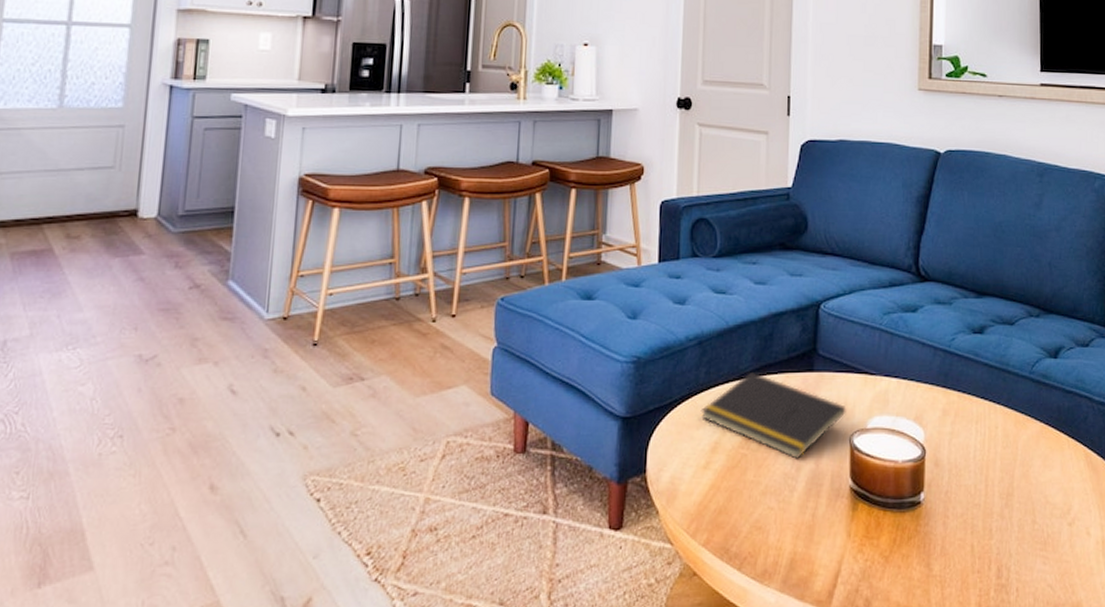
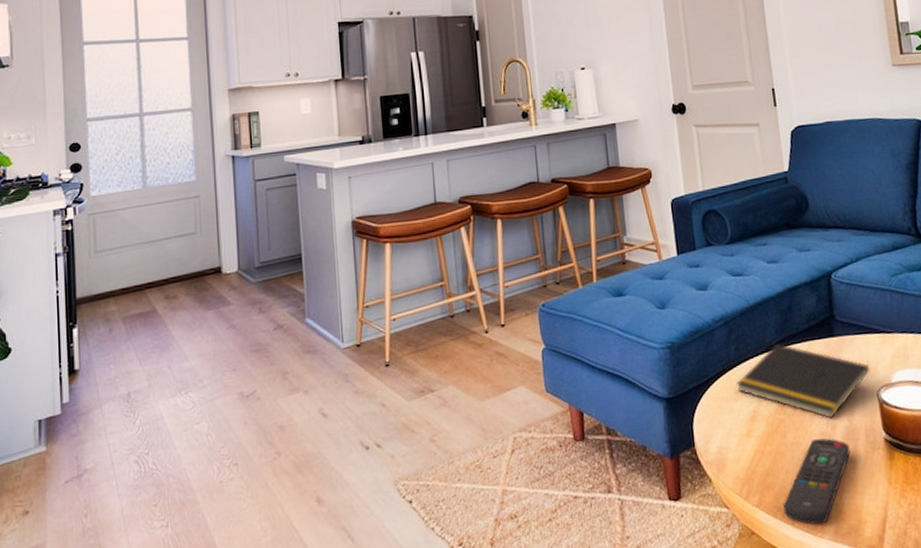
remote control: none [731,479,812,572] -> present [783,438,850,525]

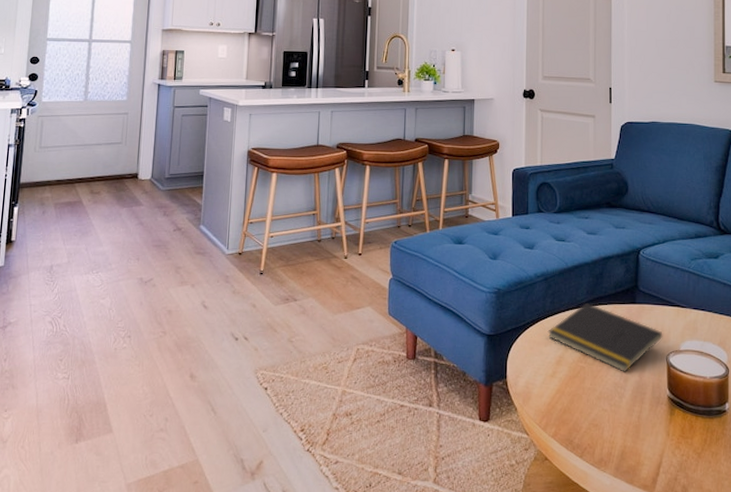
remote control: present [783,438,850,525] -> none [574,387,637,460]

